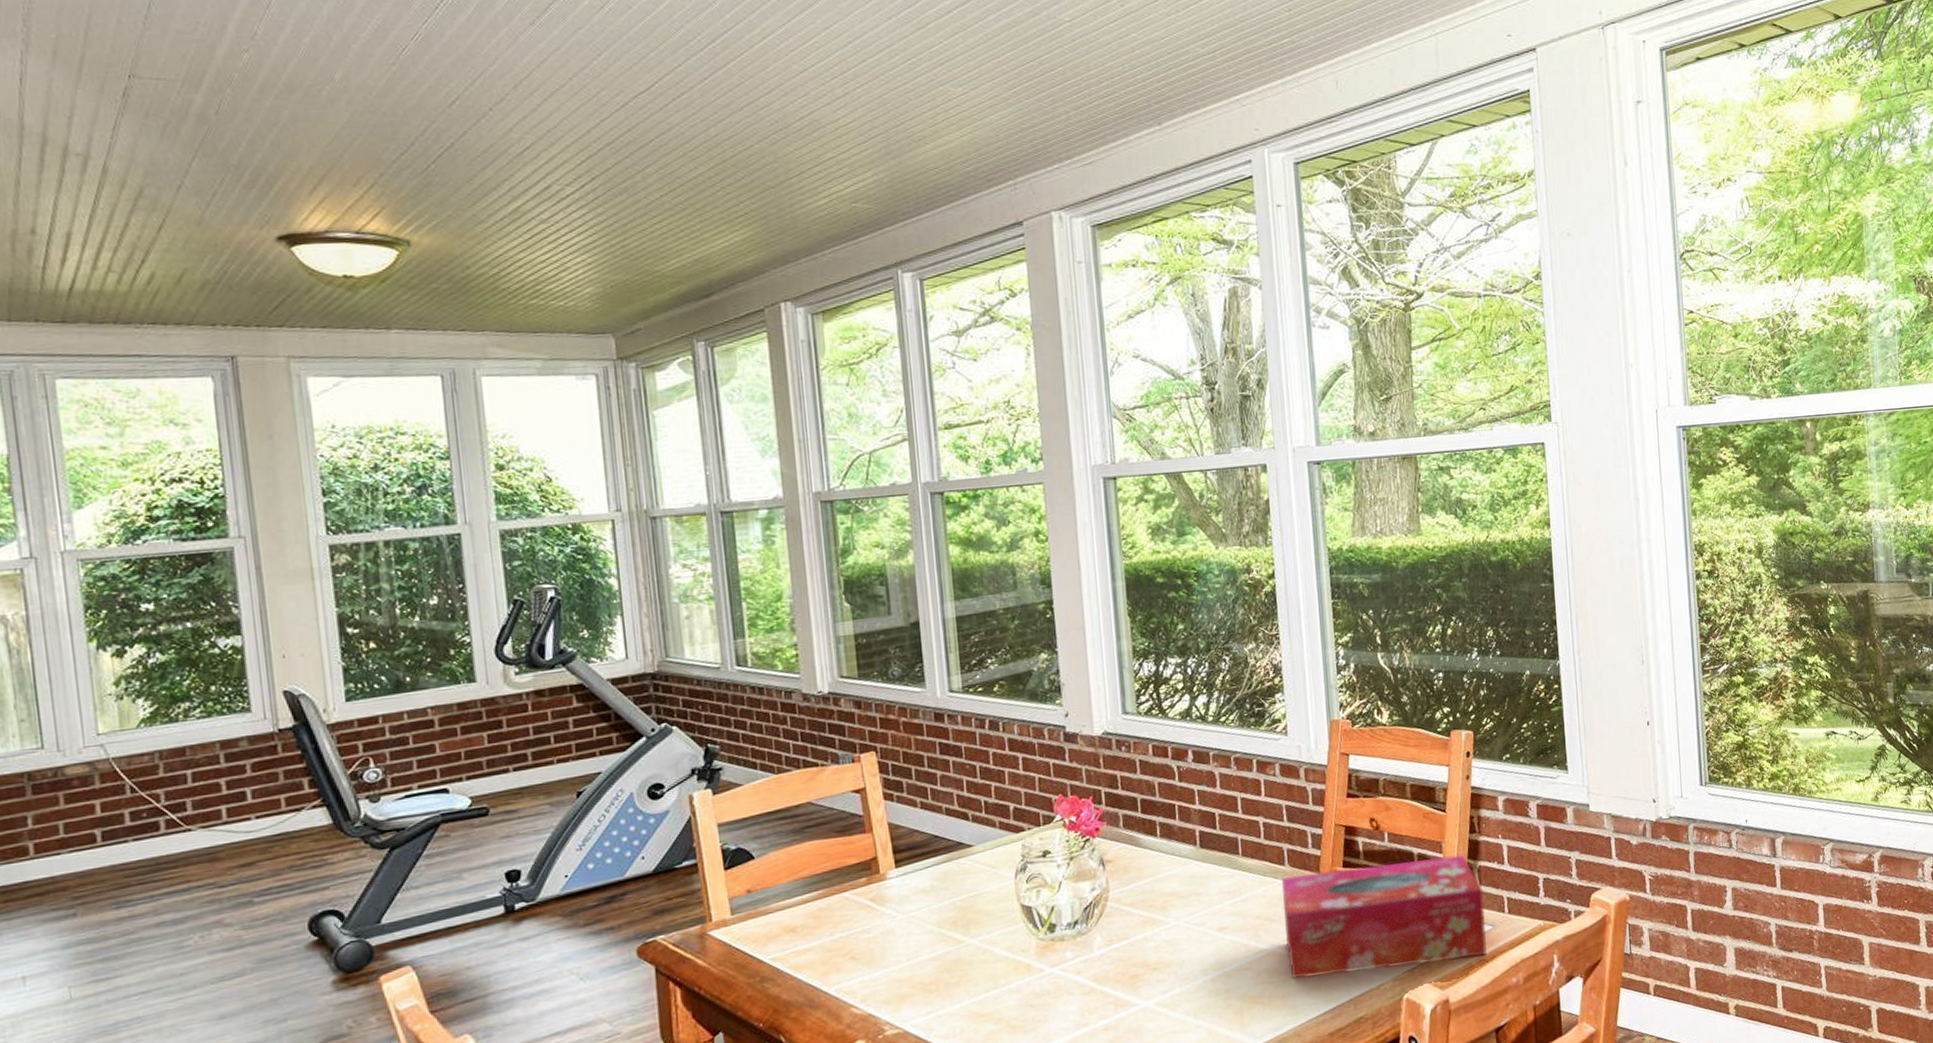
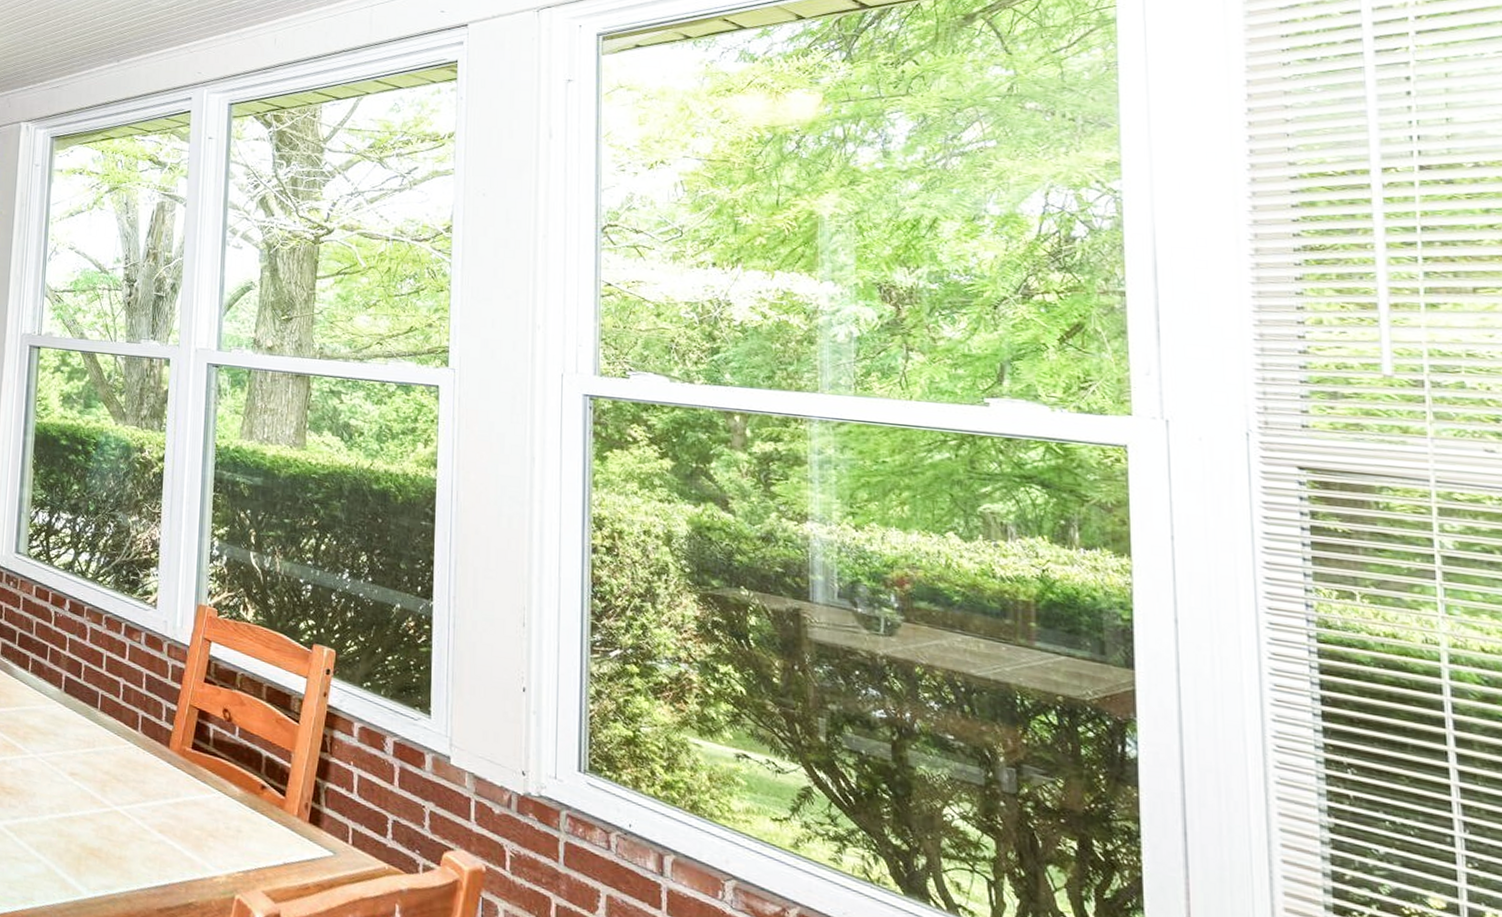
tissue box: present [1281,854,1487,979] -> none [128,742,328,882]

